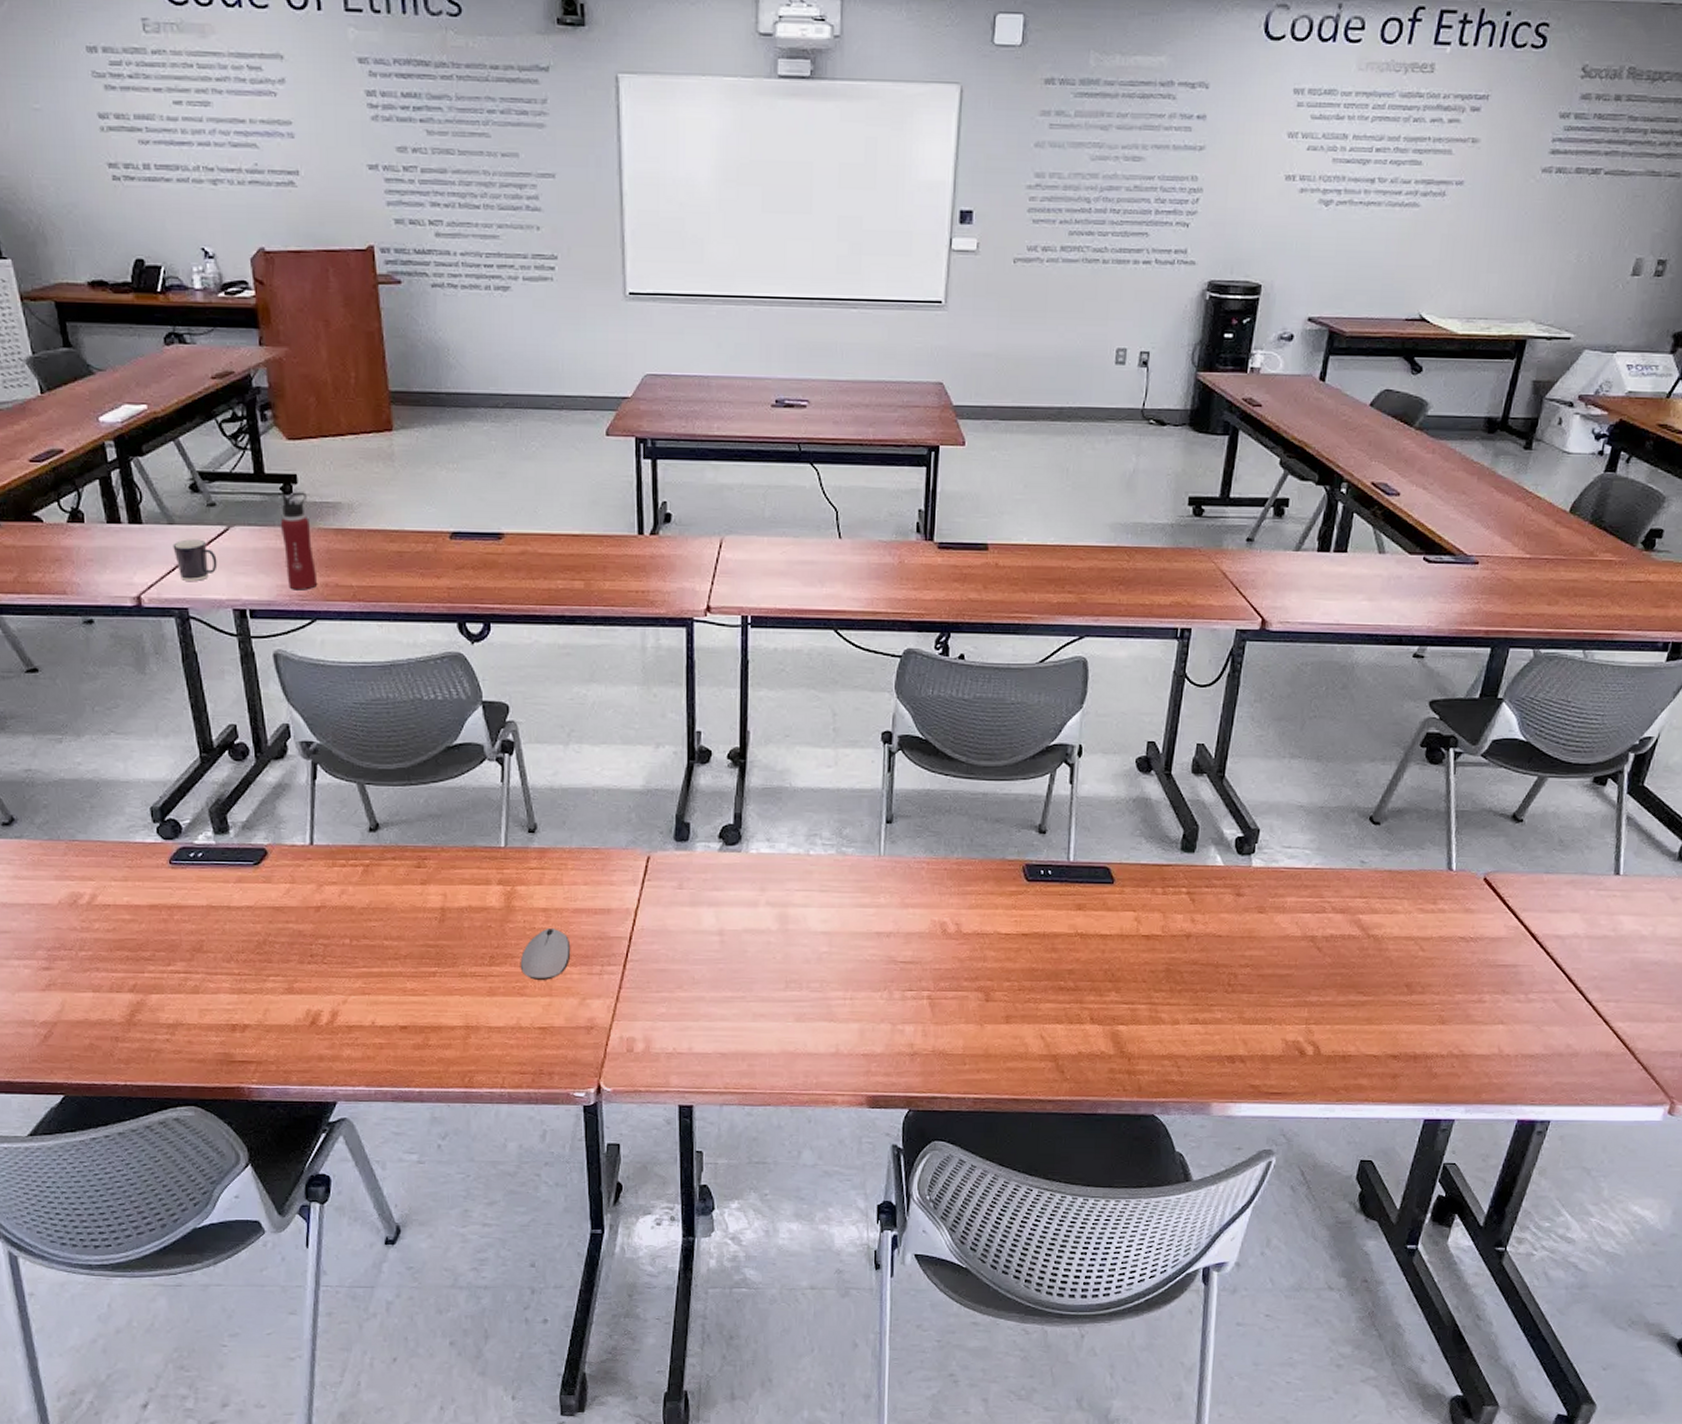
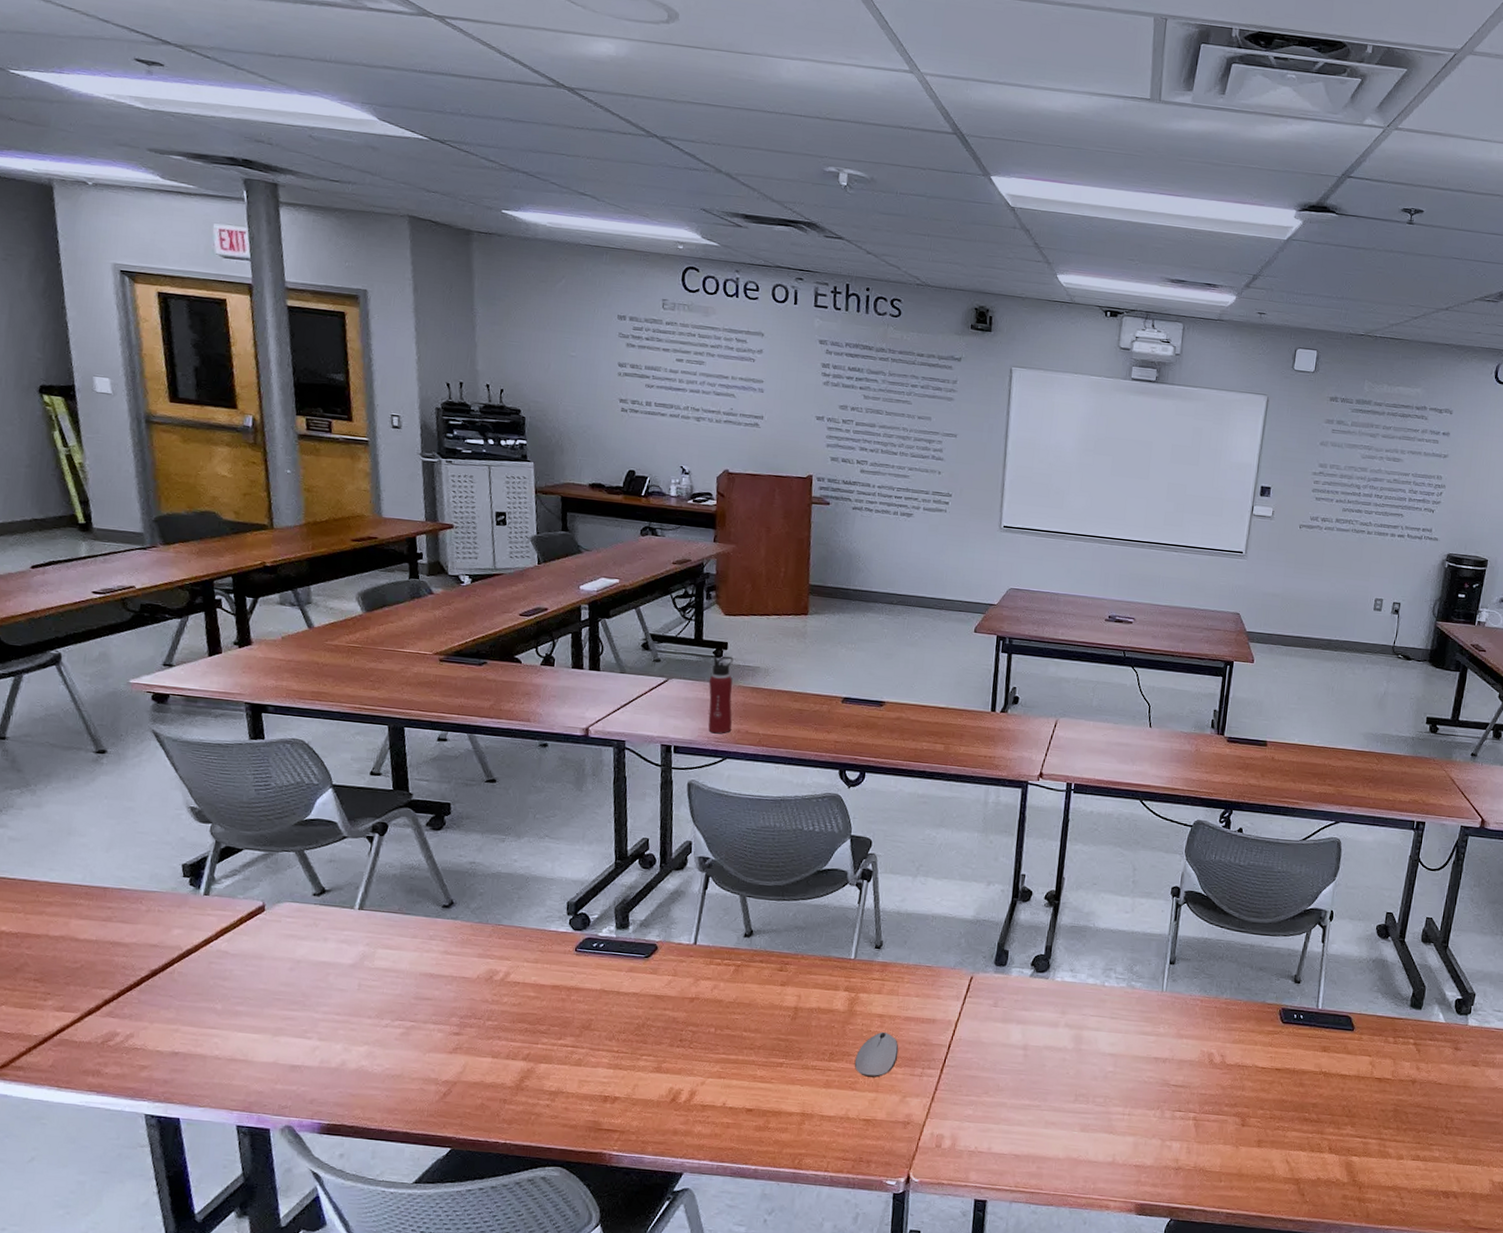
mug: present [173,539,218,582] -> none [621,686,655,720]

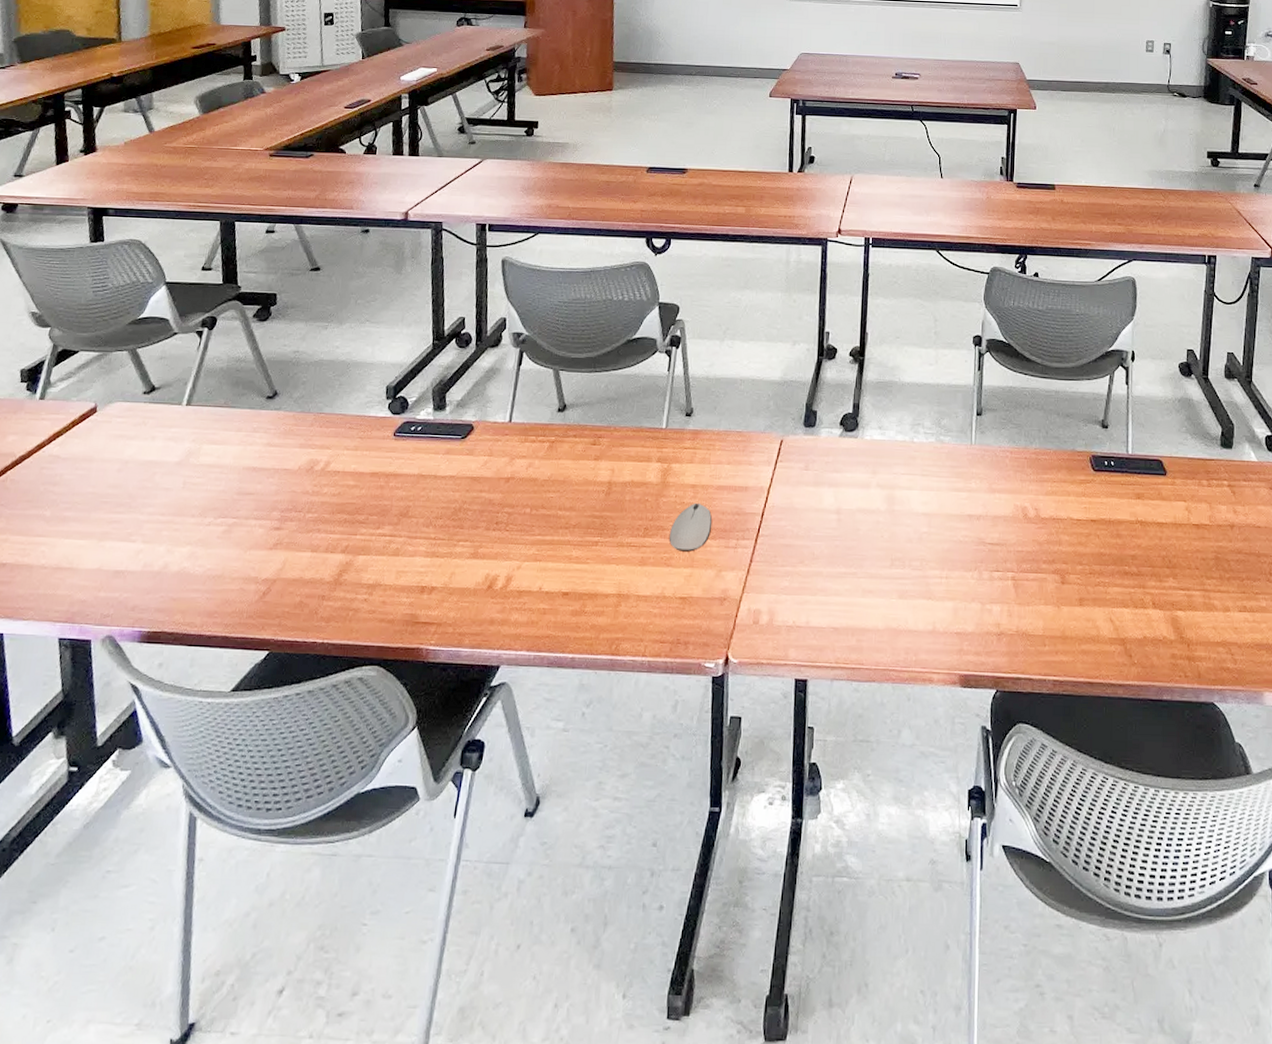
water bottle: present [708,656,734,734] -> none [520,134,544,210]

